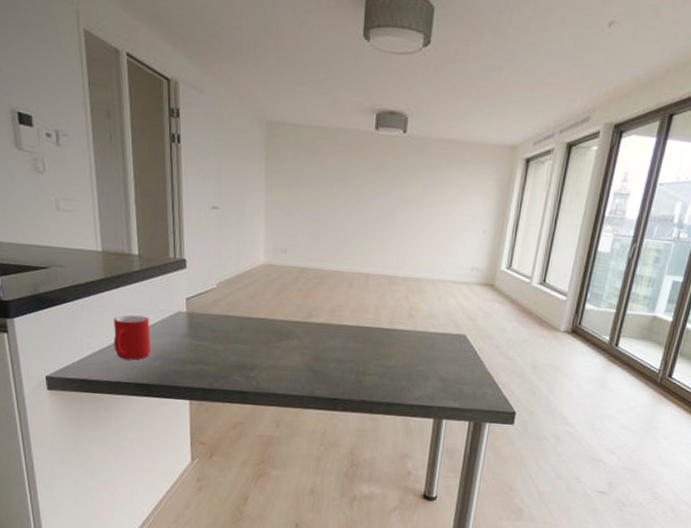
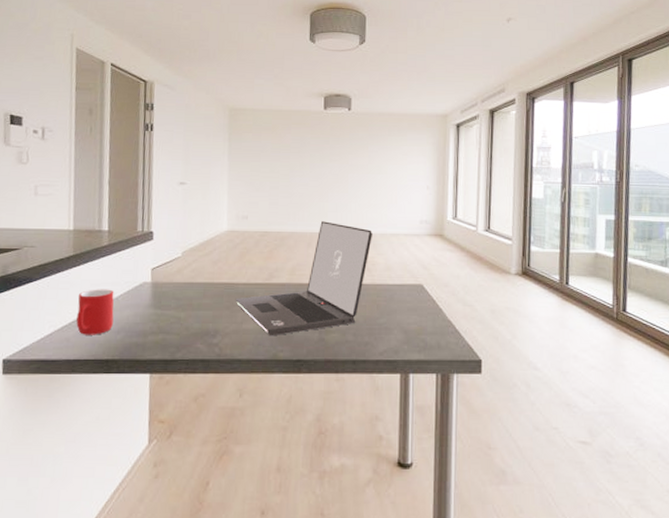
laptop: none [272,261,419,375] -> present [235,221,372,336]

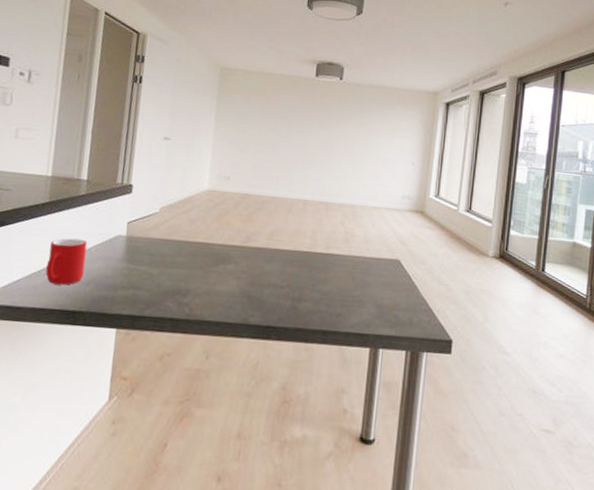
laptop: present [235,221,372,336] -> none [210,188,354,300]

